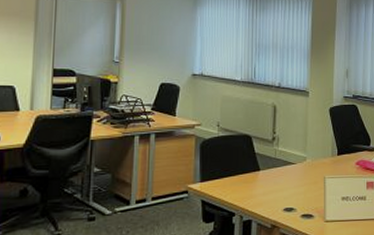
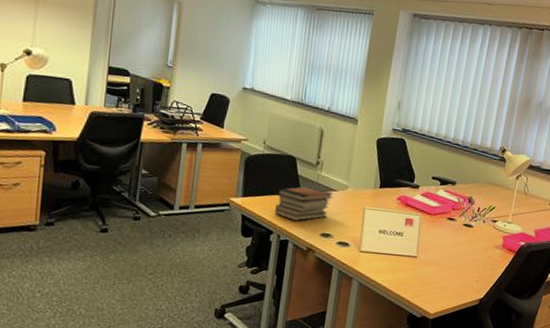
book stack: none [235,162,293,199] -> present [275,186,334,221]

